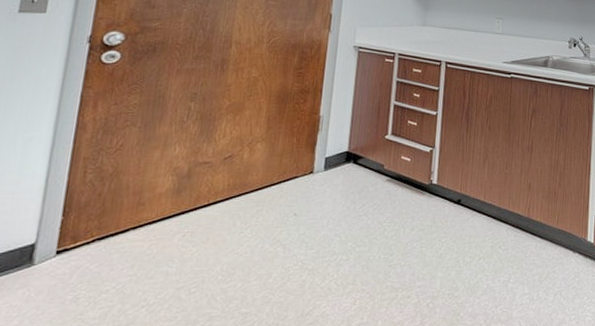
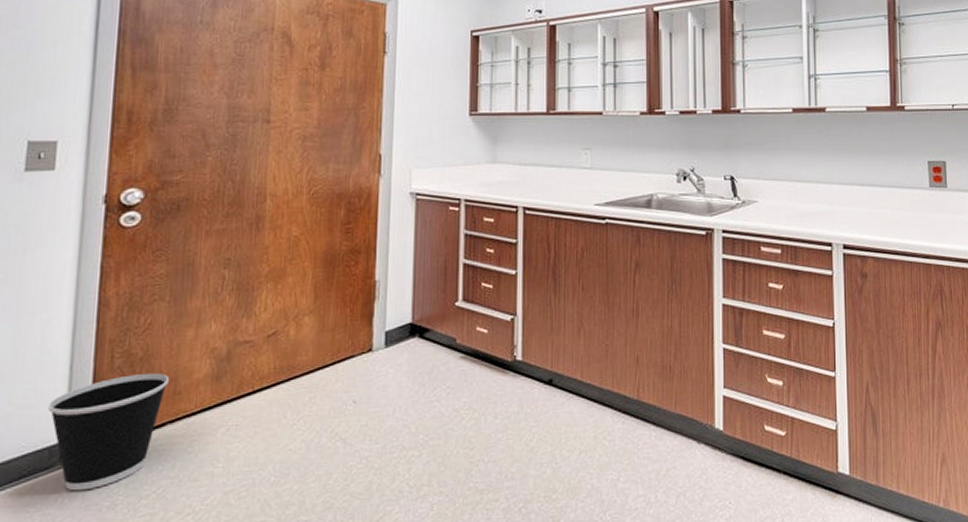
wastebasket: none [22,186,136,286] -> present [47,372,170,491]

